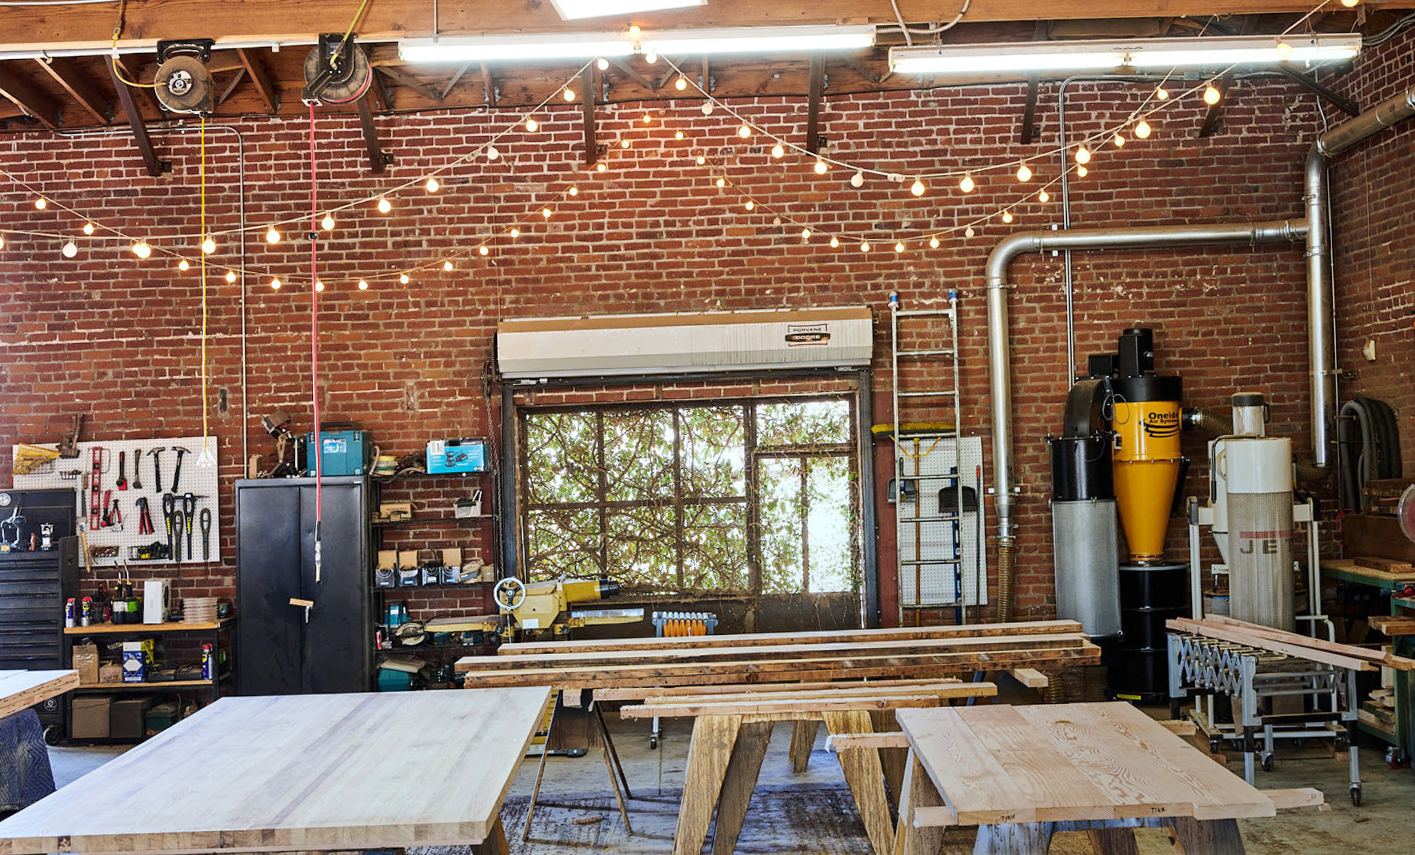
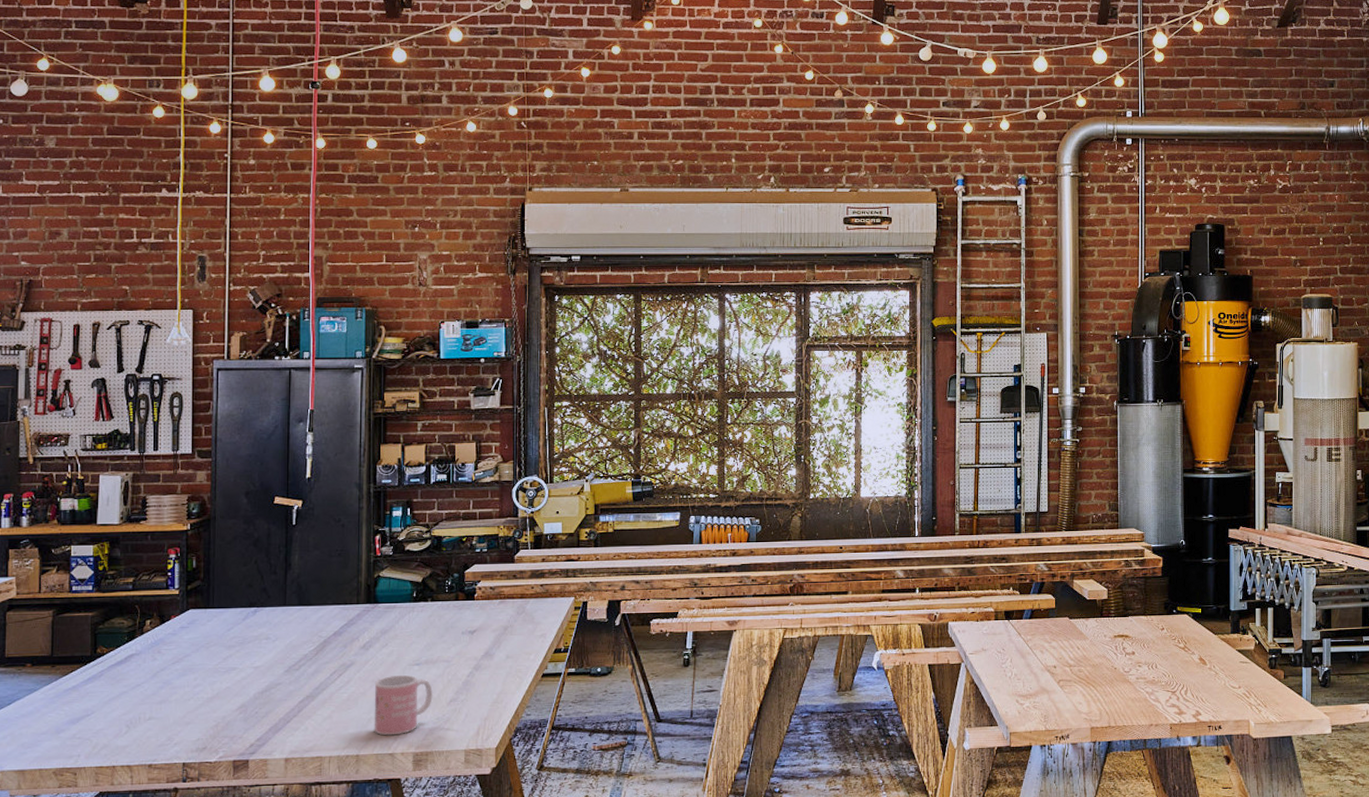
mug: none [380,755,431,809] -> present [374,674,434,736]

